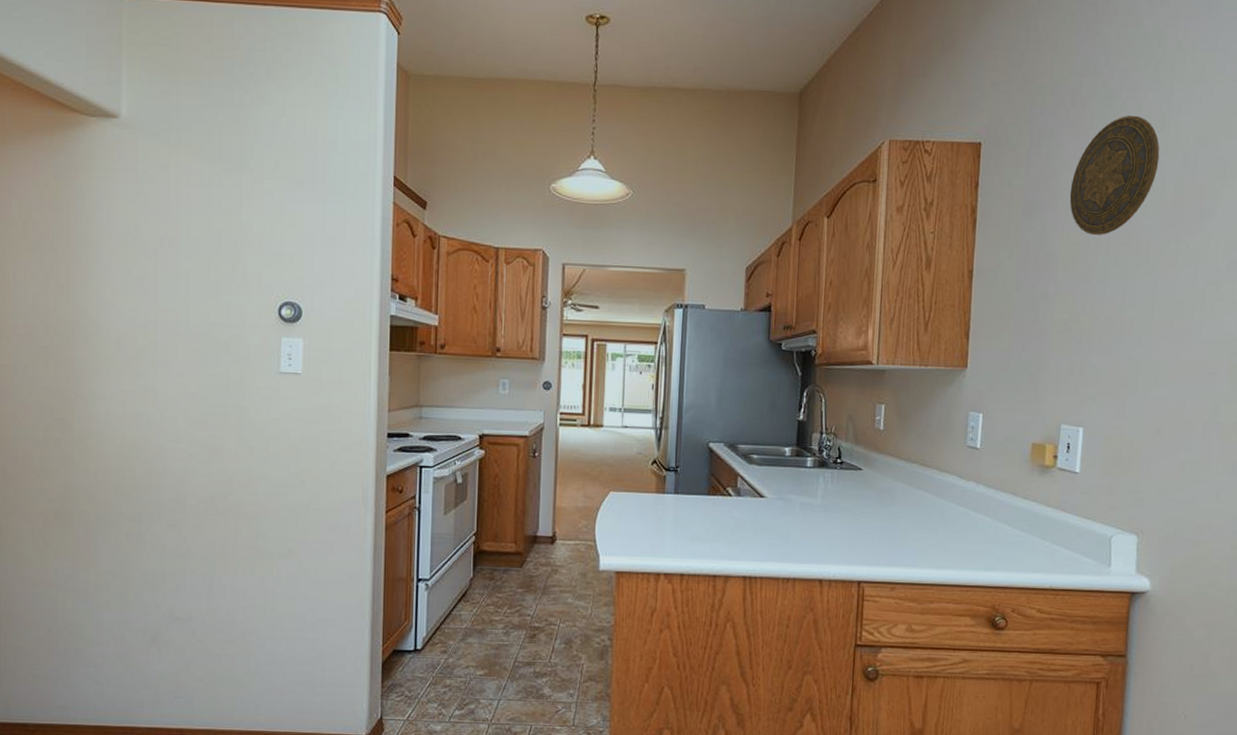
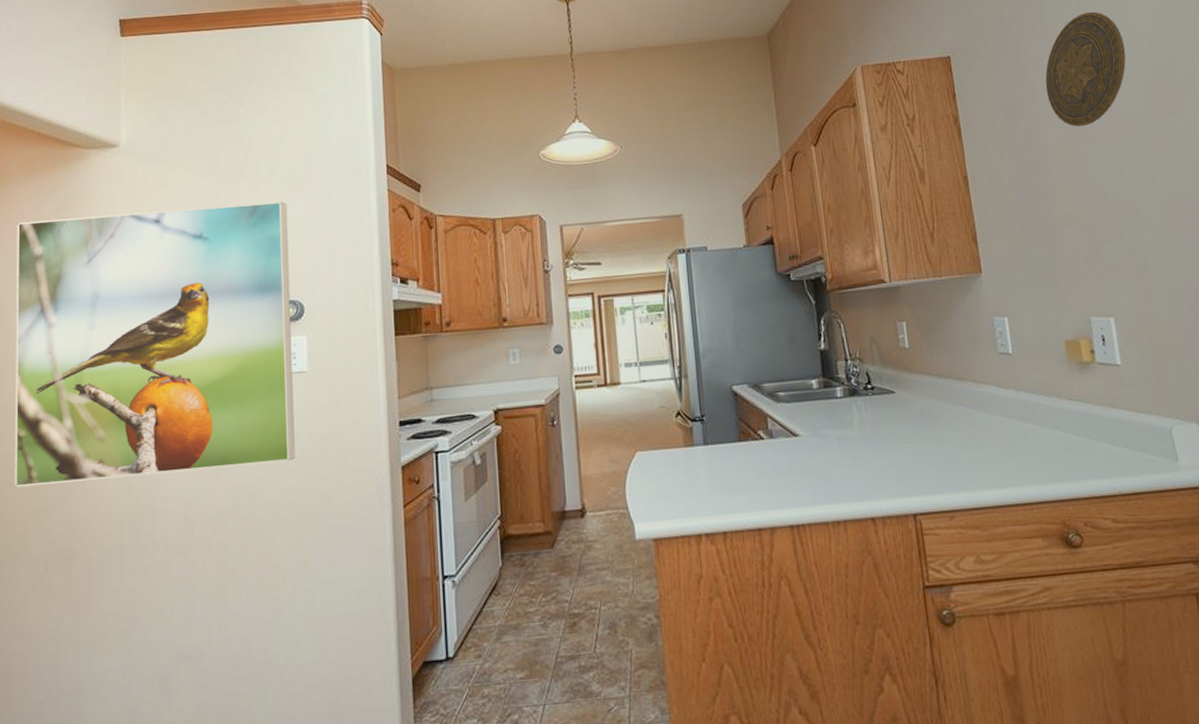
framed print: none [14,184,290,456] -> present [14,201,295,488]

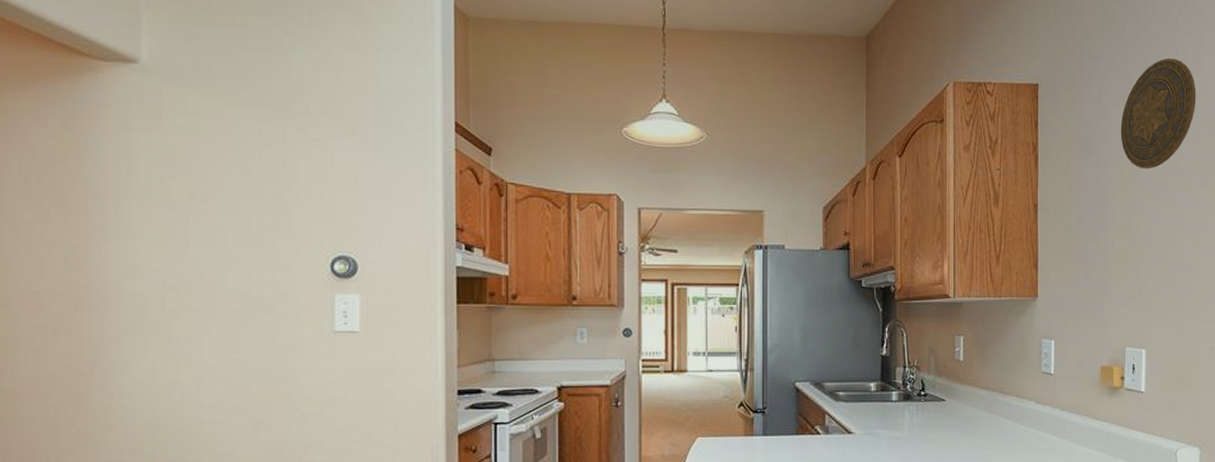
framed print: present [14,201,295,488] -> none [12,135,344,428]

